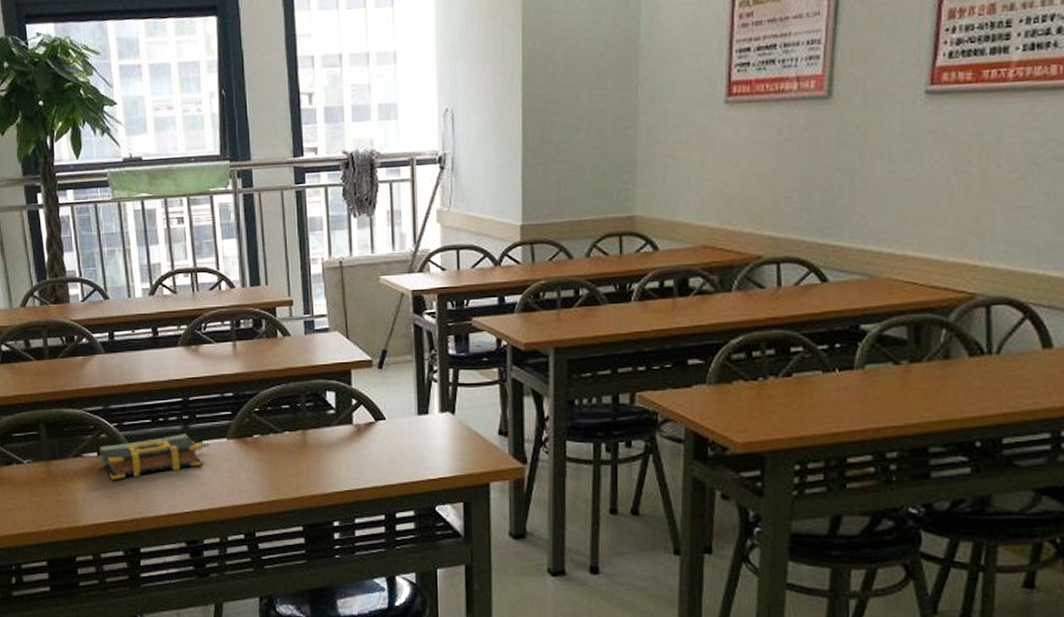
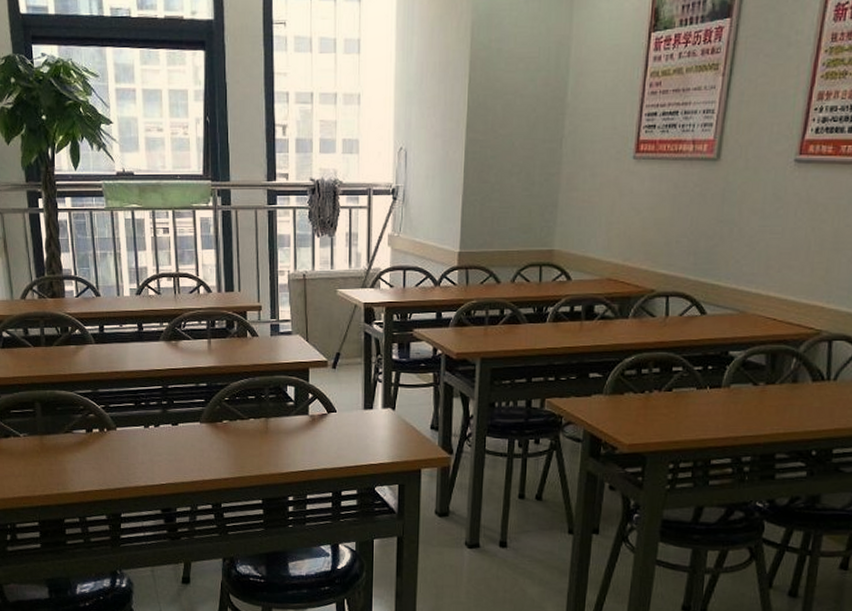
book: present [99,434,210,481] -> none [88,417,185,455]

